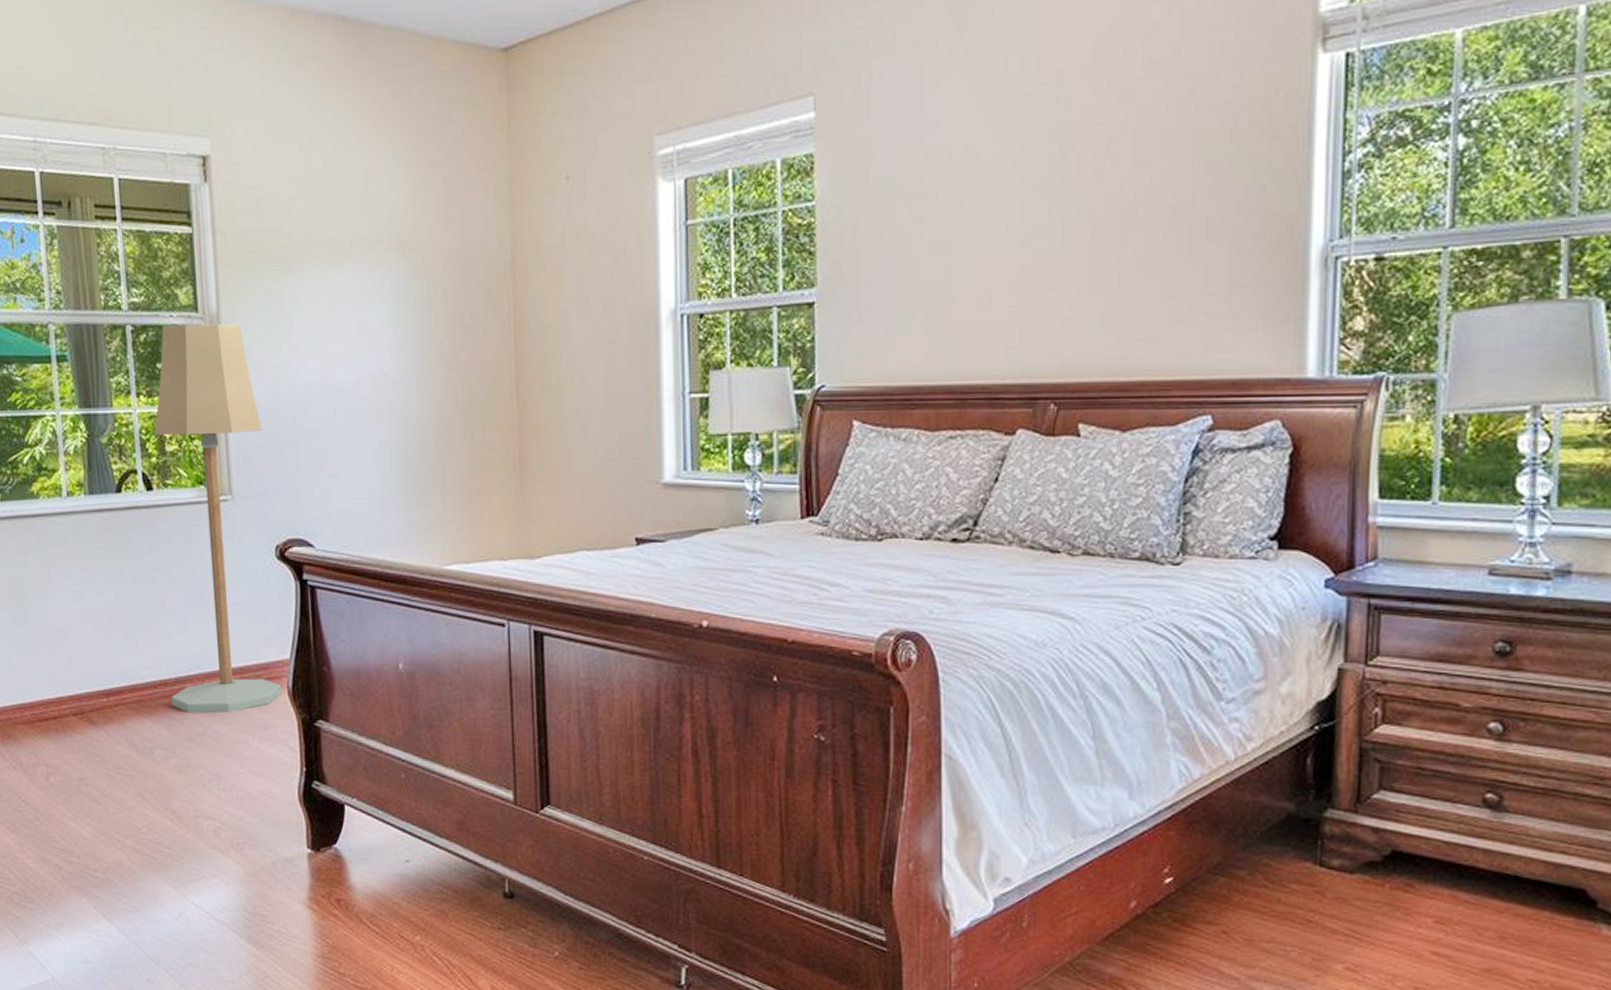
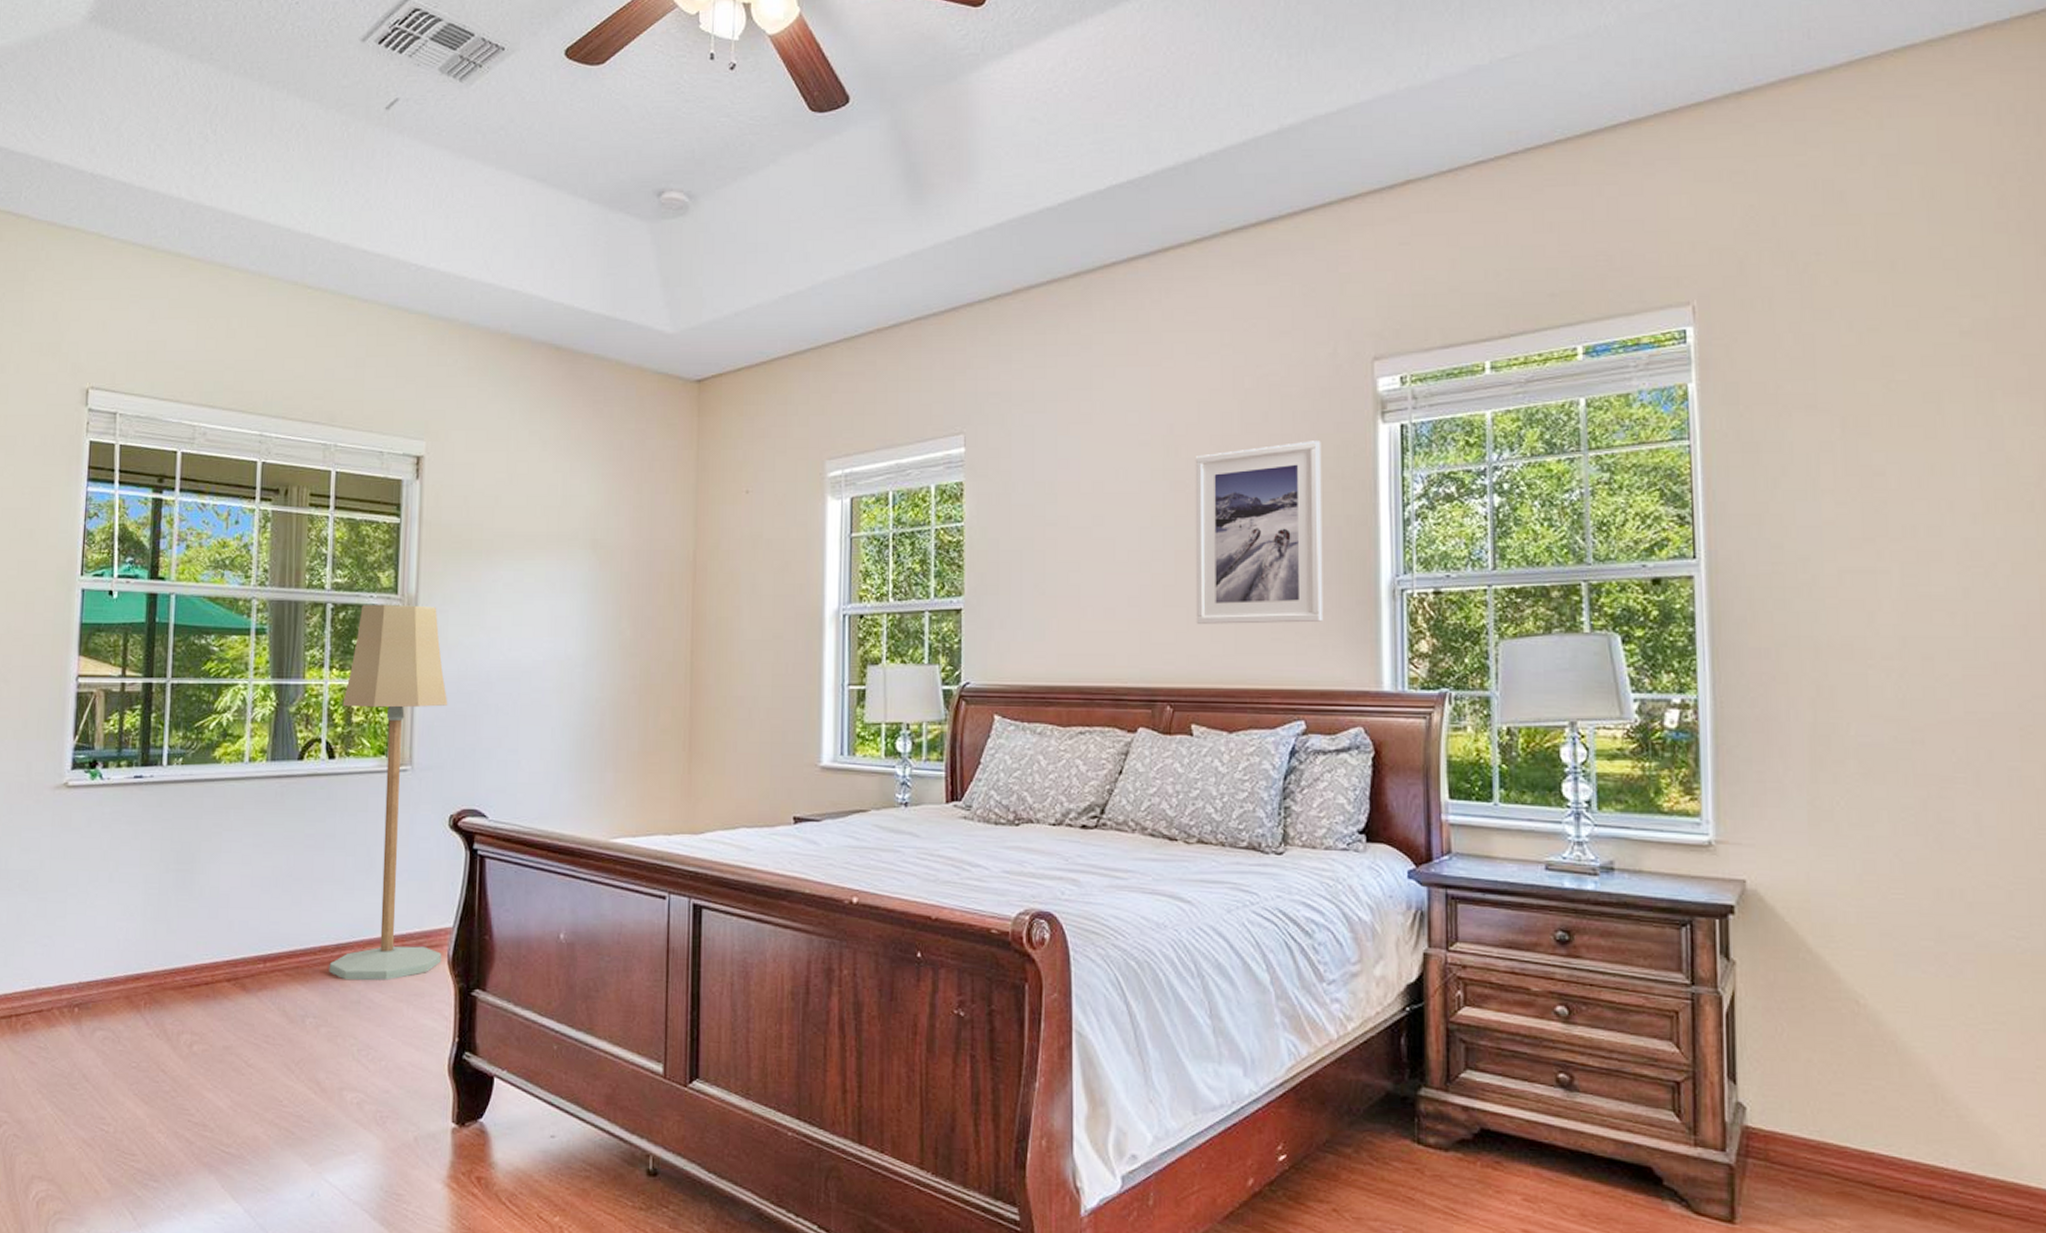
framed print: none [1086,79,1245,308] -> present [1195,441,1324,624]

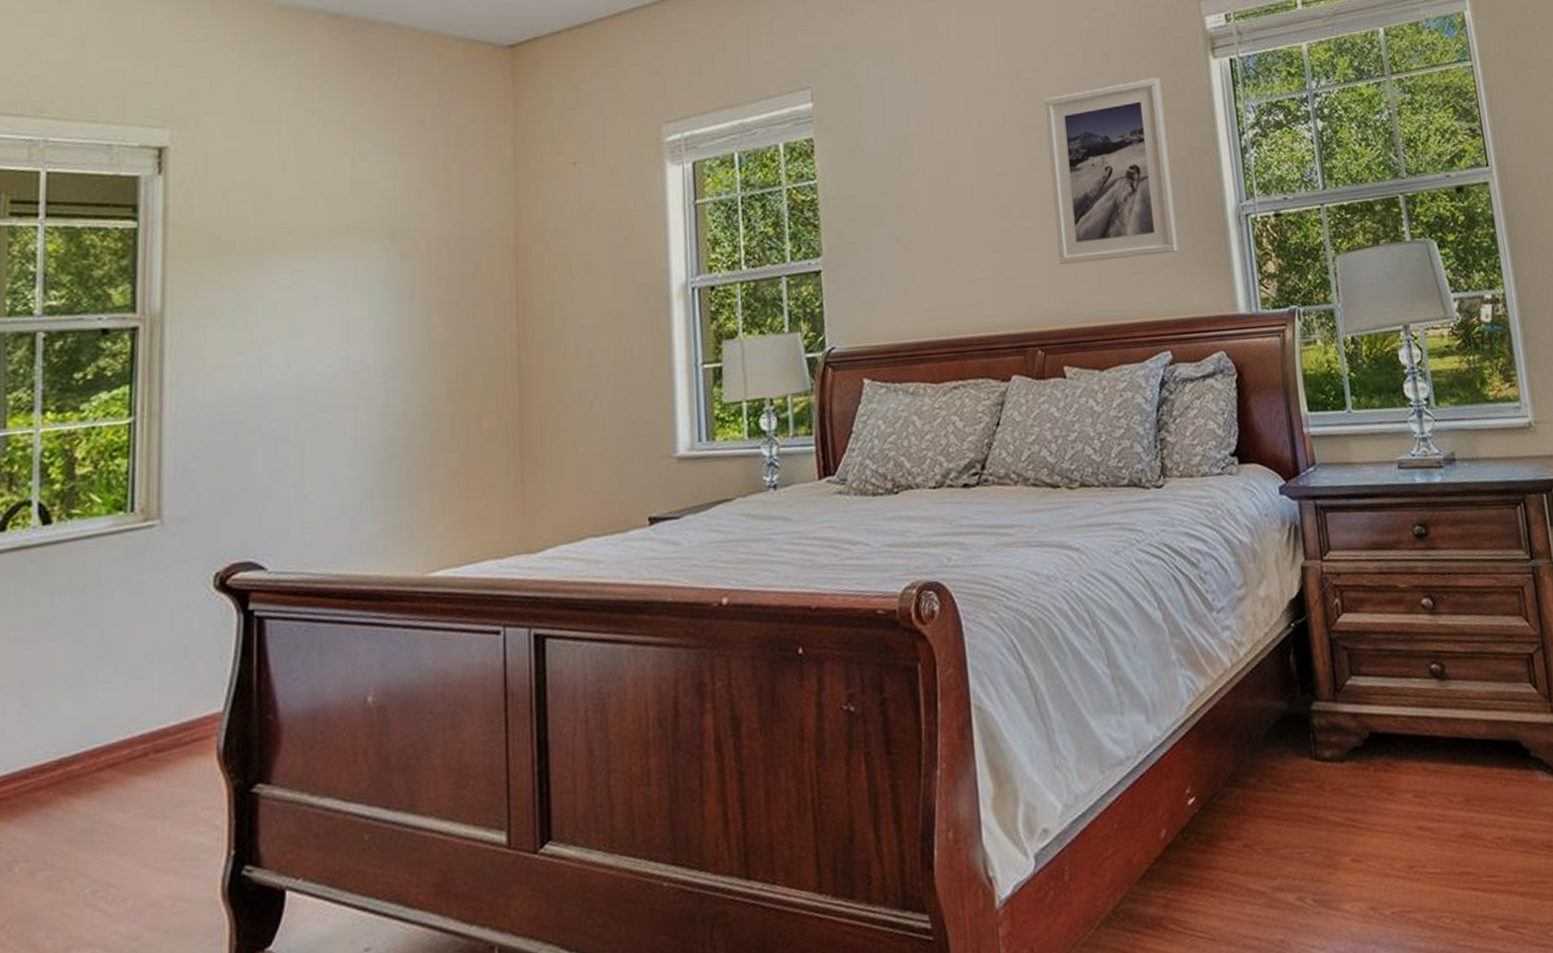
floor lamp: present [329,605,448,981] -> none [47,323,209,805]

